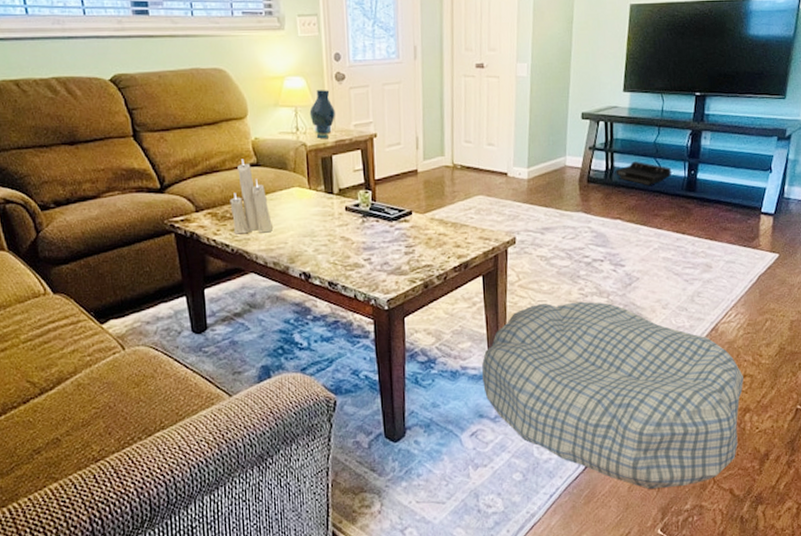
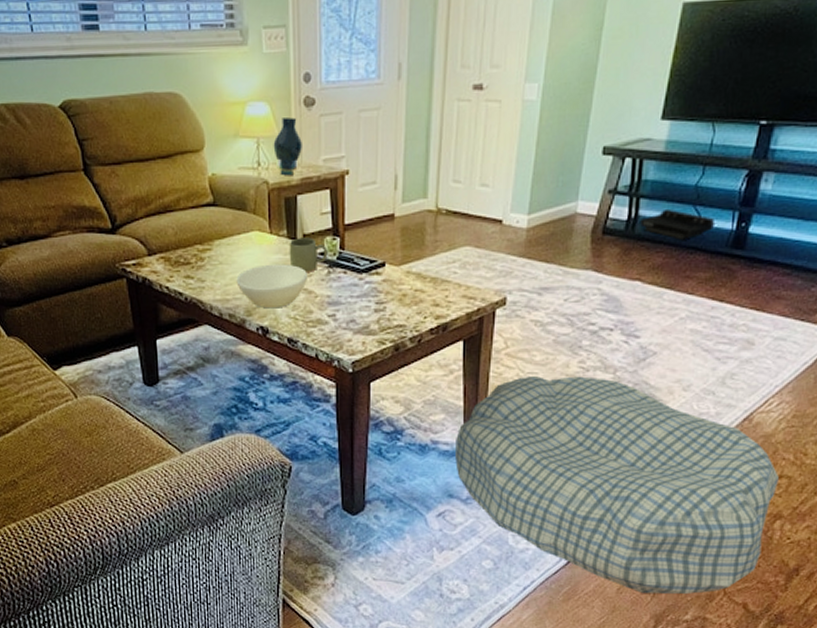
candle: present [230,159,274,235] -> none [184,197,230,282]
soup bowl: none [279,215,345,256] -> present [236,264,309,309]
mug: none [326,191,362,222] -> present [289,237,328,272]

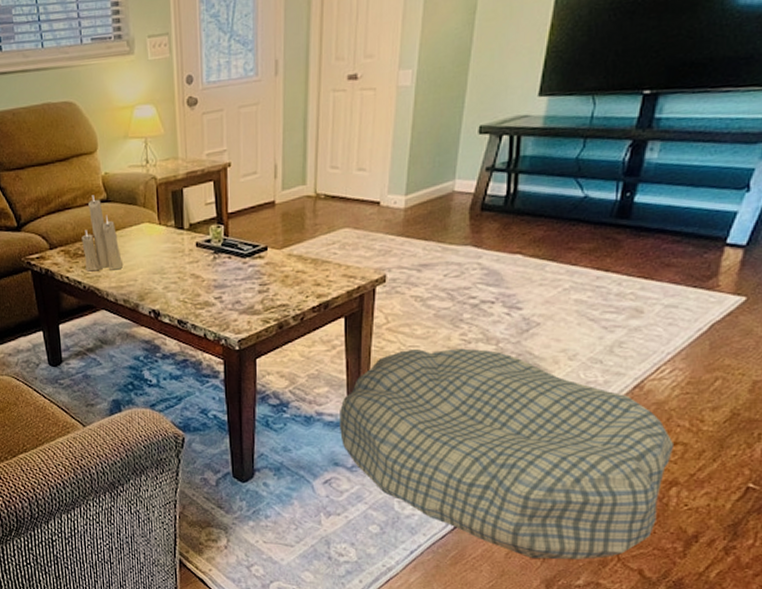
candle: none [184,197,230,282] -> present [81,195,124,272]
soup bowl: present [236,264,309,309] -> none [129,252,196,294]
vase: present [273,117,302,175] -> none [160,117,187,170]
mug: present [289,237,328,272] -> none [176,226,213,259]
video game console: present [640,208,716,240] -> none [520,182,599,212]

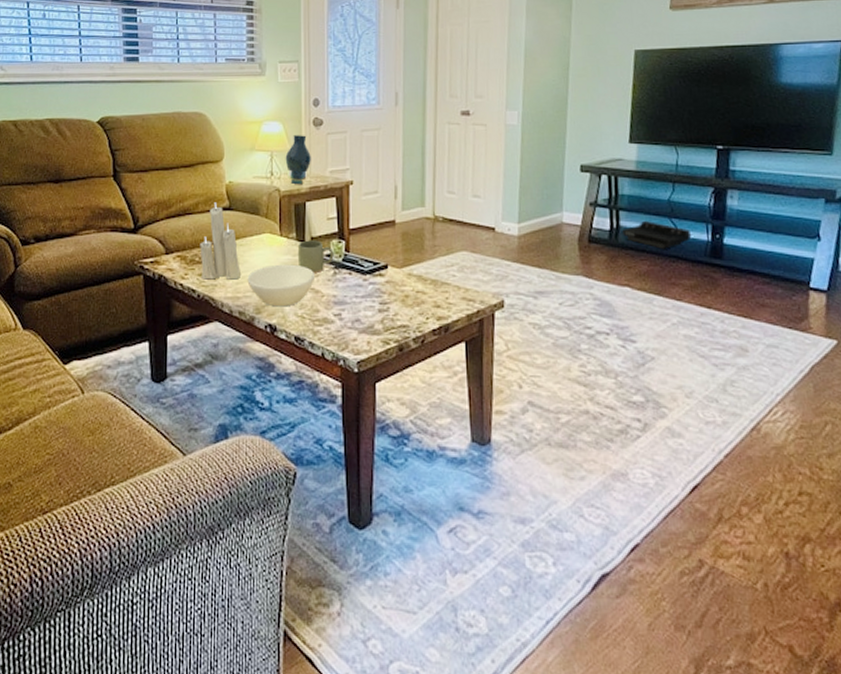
soup bowl: none [129,252,196,294] -> present [247,264,316,307]
vase: none [160,117,187,170] -> present [285,135,311,184]
mug: none [176,226,213,259] -> present [297,240,334,273]
dog bed: present [340,348,675,559] -> none [463,380,800,632]
video game console: none [520,182,599,212] -> present [622,220,692,249]

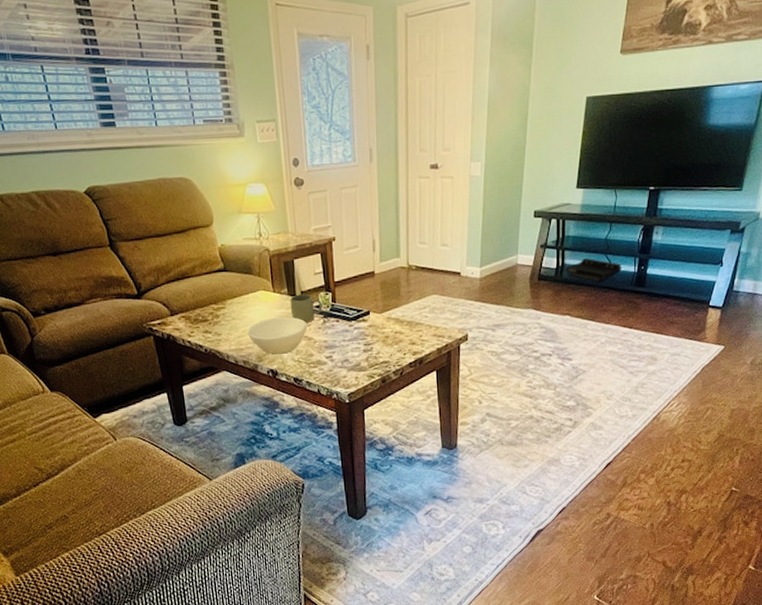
candle: present [200,202,242,280] -> none [201,265,242,336]
vase: present [285,135,311,184] -> none [271,195,296,243]

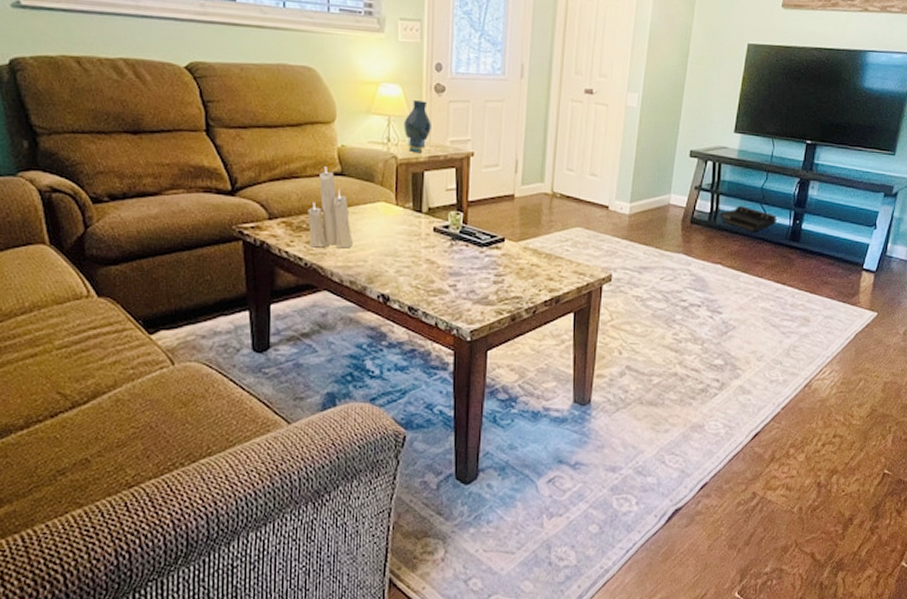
candle: none [201,265,242,336] -> present [307,166,354,249]
soup bowl: present [247,316,308,355] -> none [359,234,432,277]
vase: none [271,195,296,243] -> present [403,100,431,152]
mug: present [290,294,323,323] -> none [413,211,451,244]

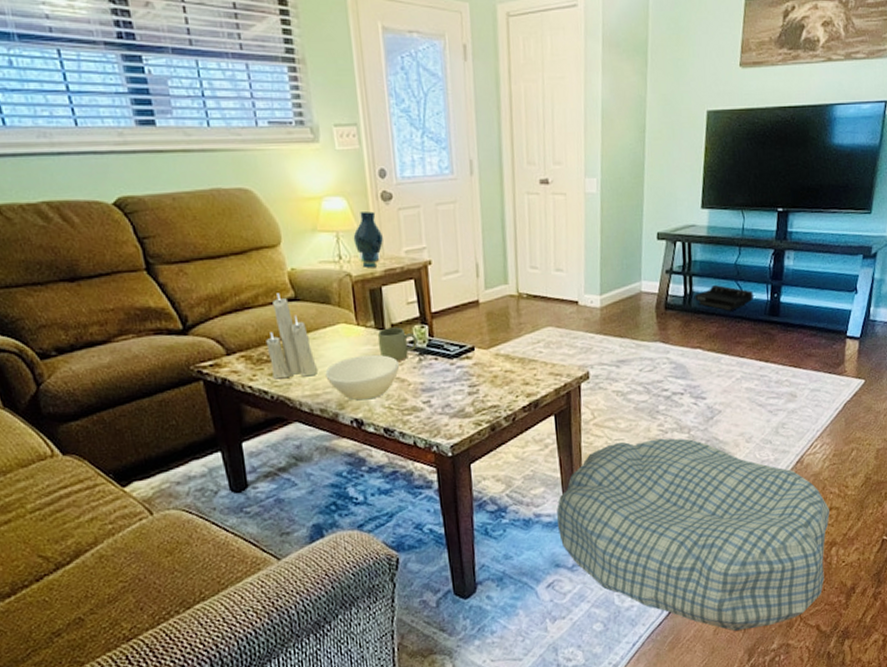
soup bowl: none [359,234,432,277] -> present [325,354,400,401]
mug: none [413,211,451,244] -> present [377,327,418,361]
dog bed: none [565,347,834,549] -> present [557,438,830,631]

